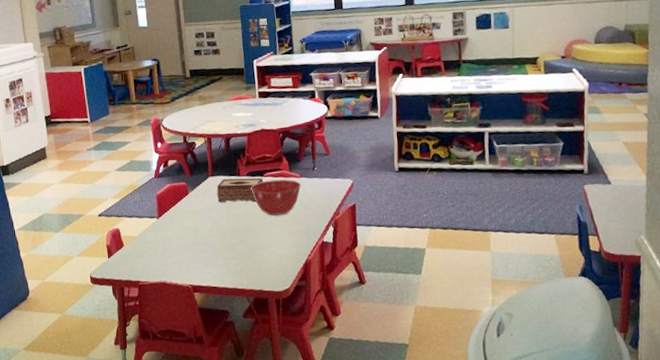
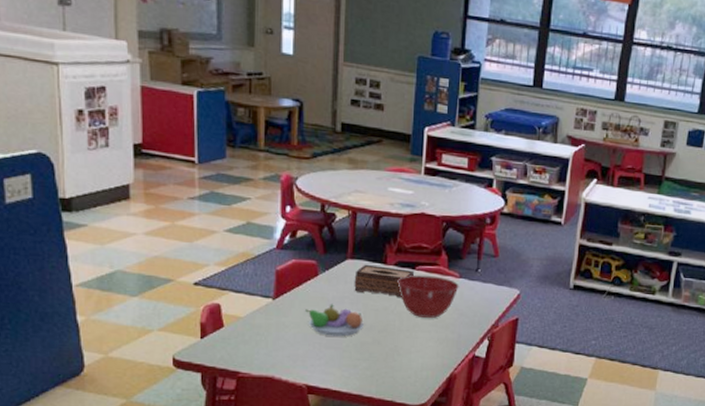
fruit bowl: none [183,215,229,242] -> present [305,304,364,337]

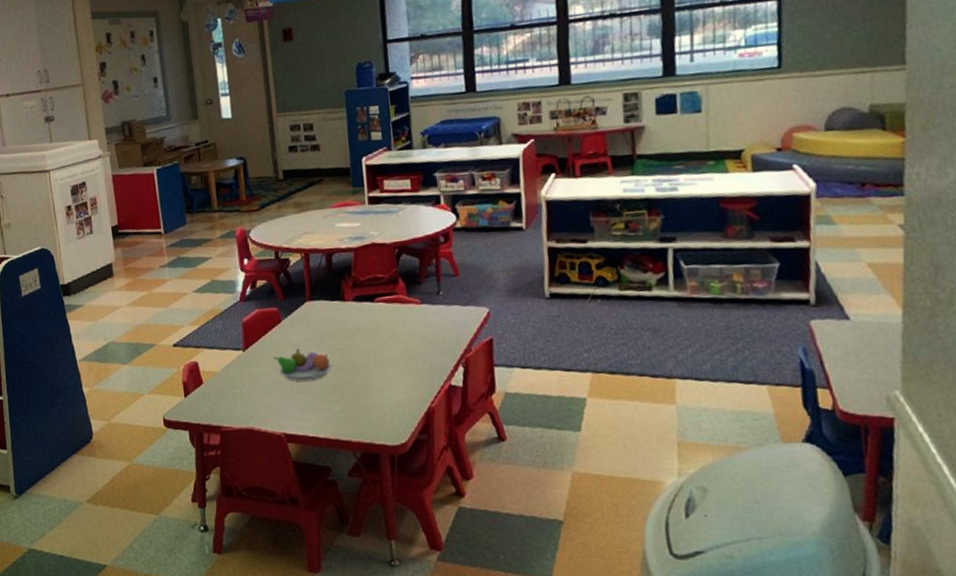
tissue box: present [354,264,414,298] -> none [315,303,374,334]
mixing bowl: present [397,274,459,319] -> none [358,305,422,352]

